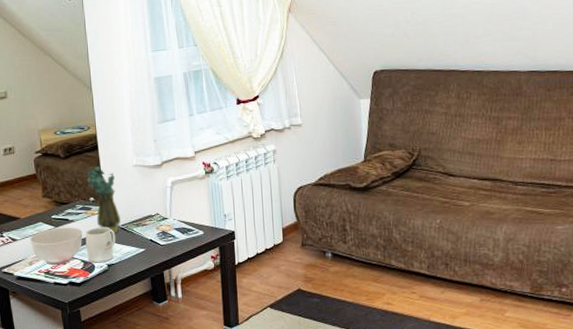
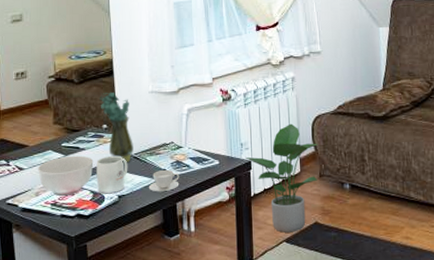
teacup: none [136,239,166,260] -> present [148,169,179,191]
potted plant: none [229,195,300,299] -> present [245,123,318,233]

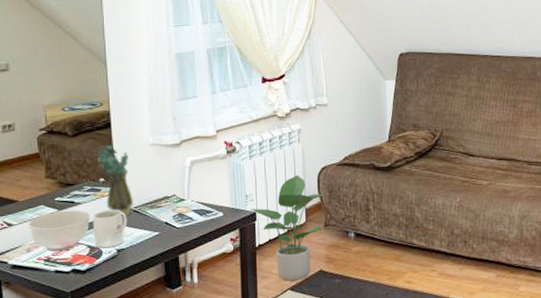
teacup: present [148,169,179,191] -> none [149,222,182,244]

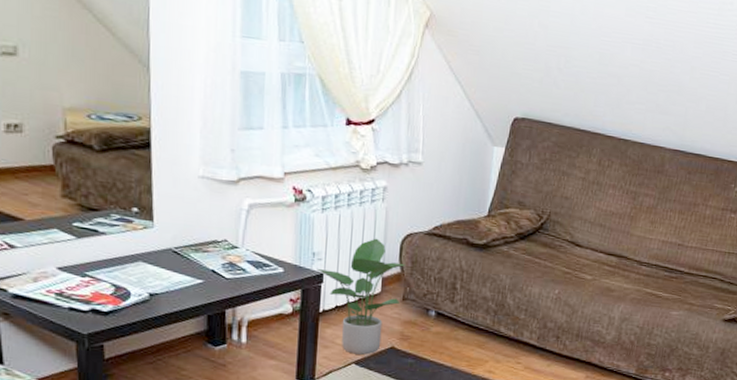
bowl: present [29,210,90,251] -> none [37,238,118,286]
mug: present [93,209,128,249] -> none [120,245,165,291]
vase: present [96,143,133,217] -> none [129,165,174,257]

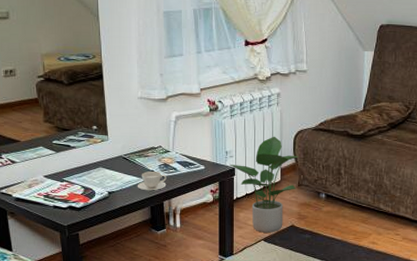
teacup: none [190,270,232,295] -> present [137,170,167,190]

